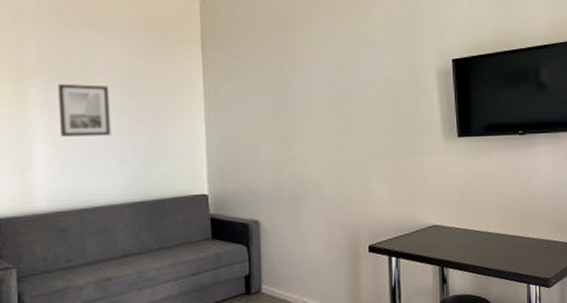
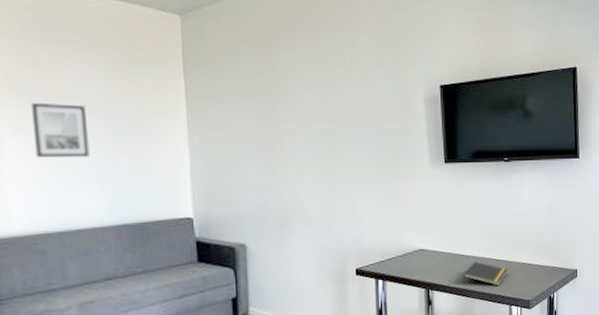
notepad: none [478,237,525,263] -> present [463,261,508,286]

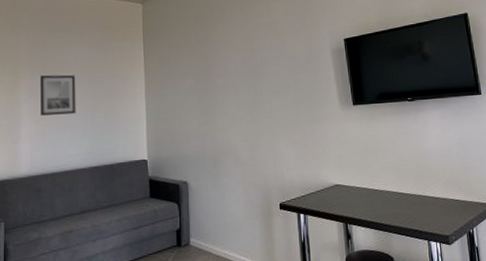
notepad: present [463,261,508,286] -> none [378,196,423,220]

